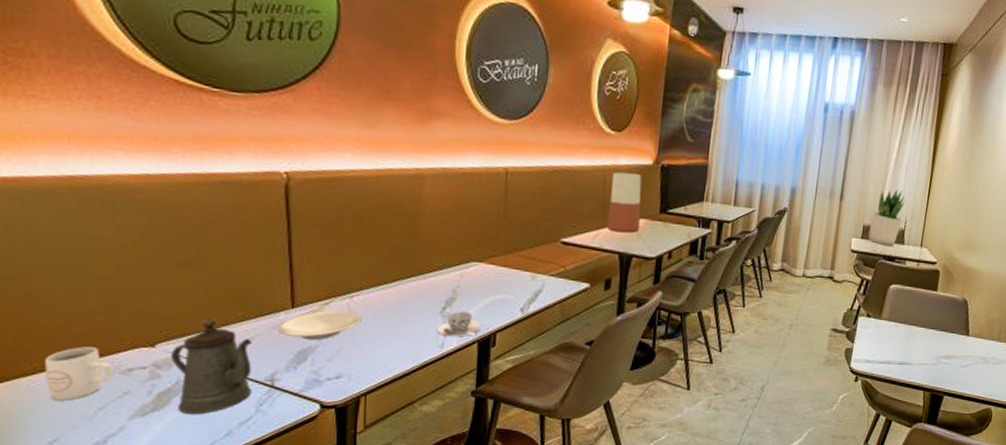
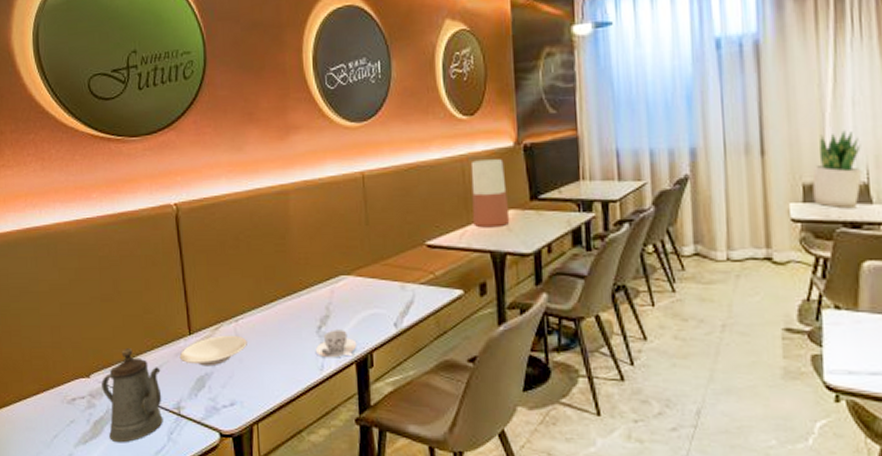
mug: present [45,346,114,401] -> none [17,379,63,429]

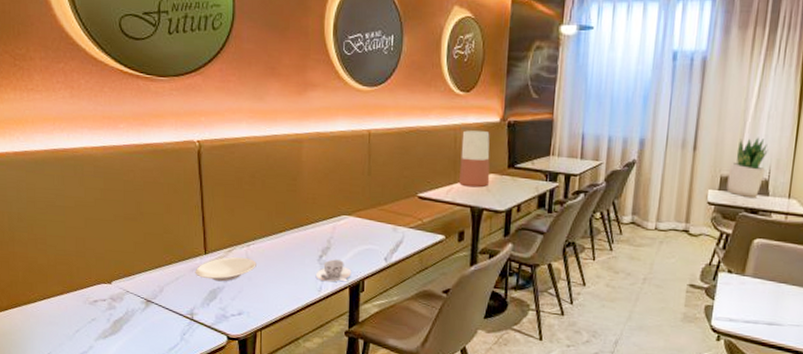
coffee pot: present [102,348,163,443] -> none [122,261,177,340]

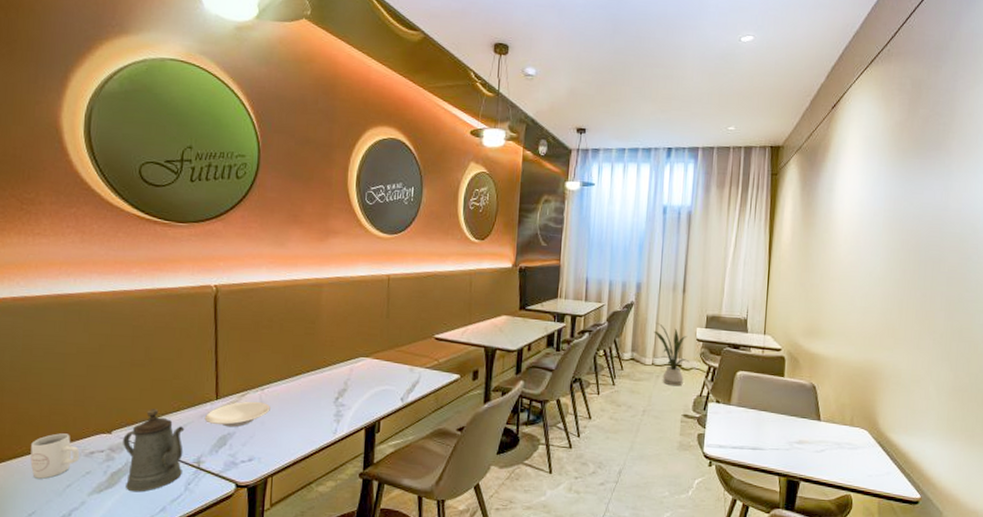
mug: none [42,282,85,324] -> present [30,433,80,479]
coffee pot: none [122,261,177,340] -> present [123,409,185,492]
teacup: present [315,259,352,282] -> none [331,401,368,424]
vase: present [459,130,490,188] -> none [474,275,503,329]
house plant: none [658,184,699,254] -> present [654,323,690,387]
planter: present [726,137,769,199] -> none [712,281,746,335]

